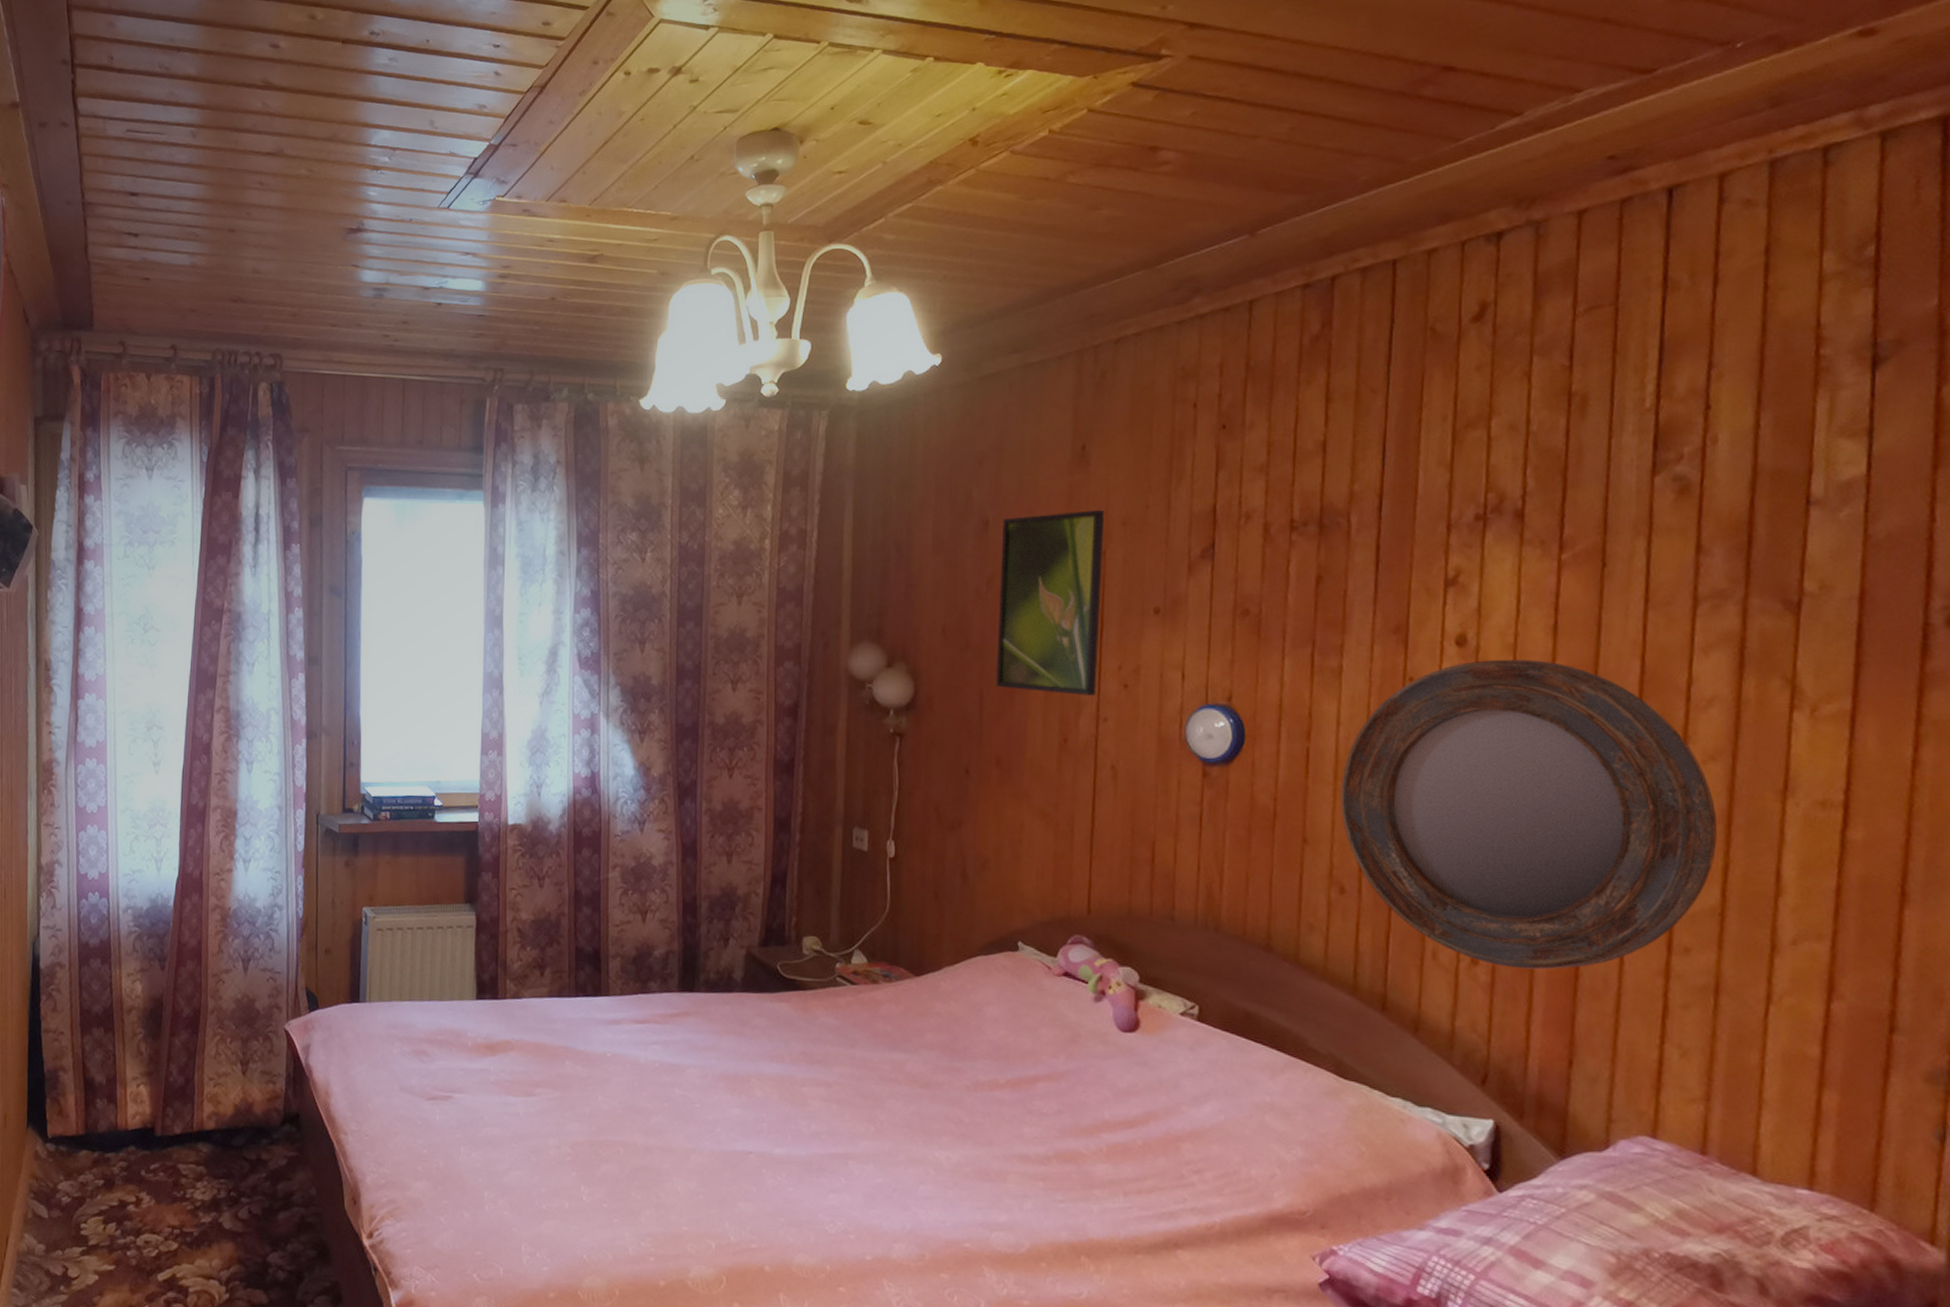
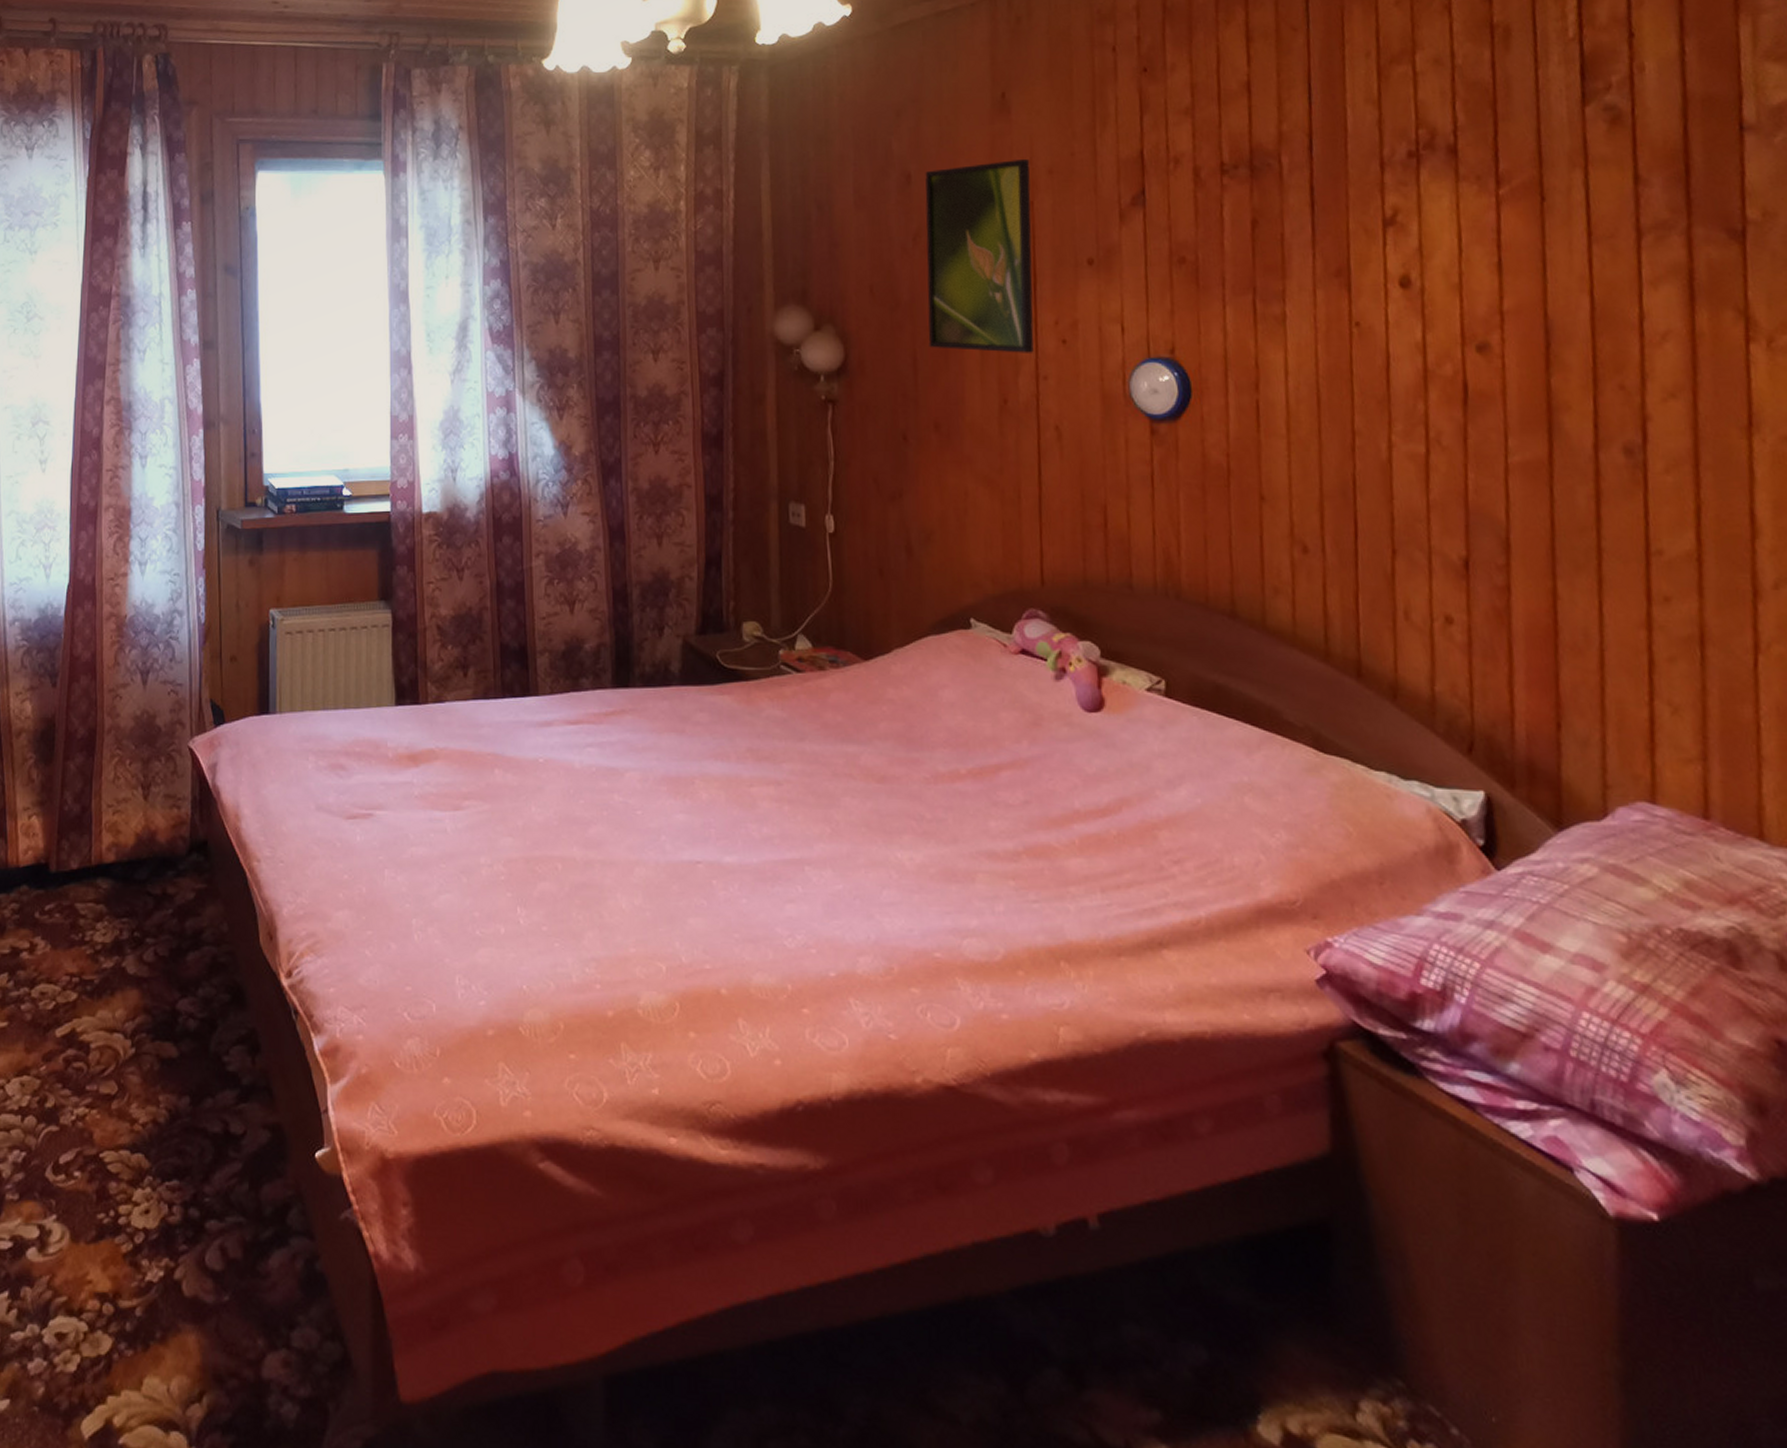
home mirror: present [1340,659,1718,970] -> none [1294,299,1687,626]

